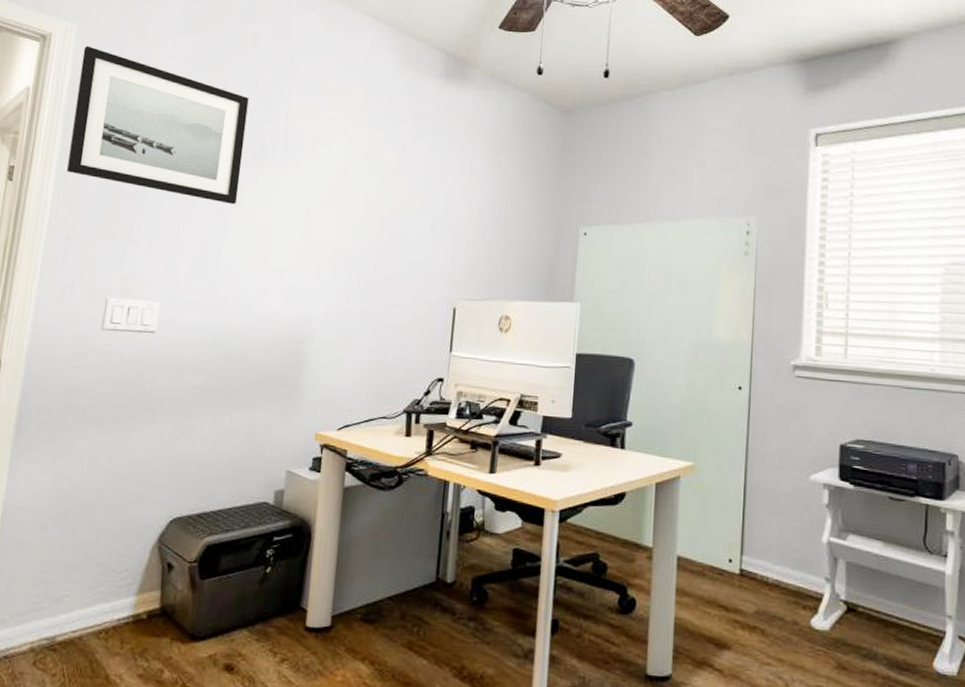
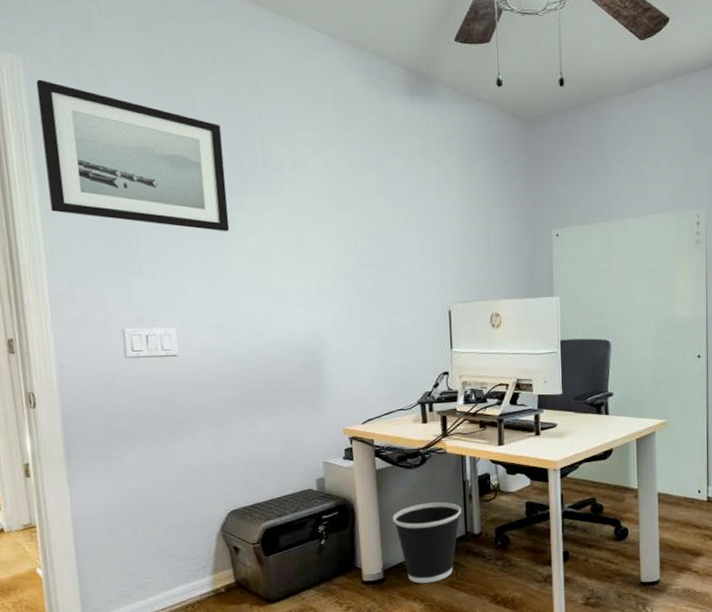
wastebasket: none [353,535,436,640] -> present [393,502,462,583]

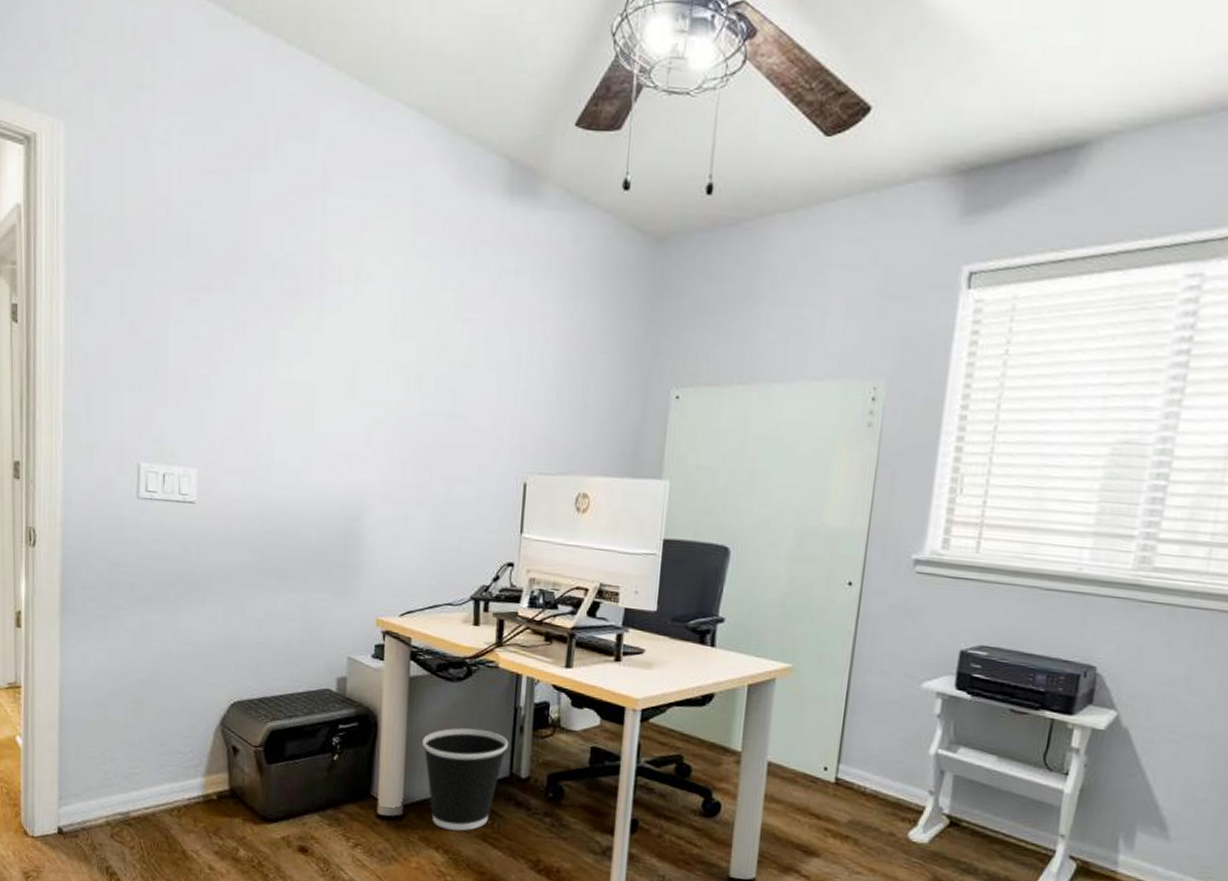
wall art: present [36,79,230,232] -> none [76,150,276,355]

